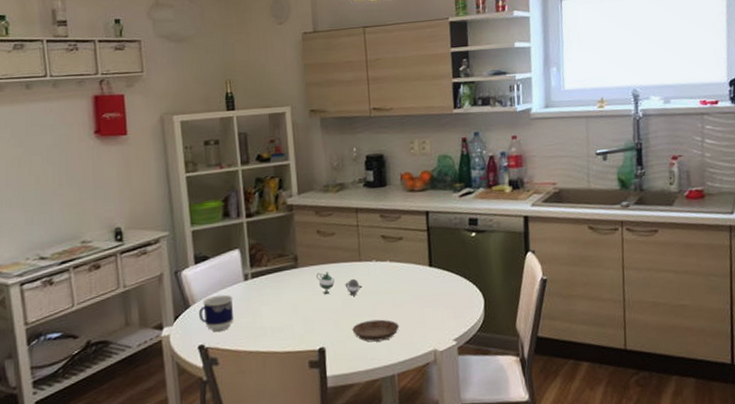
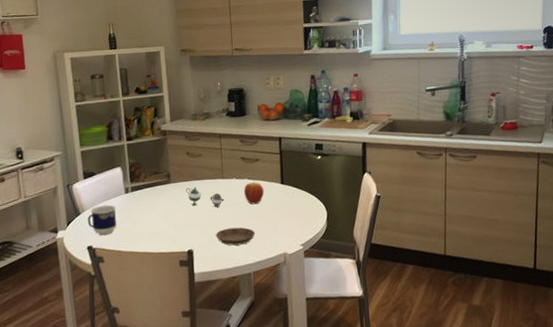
fruit: none [385,264,410,292] -> present [244,181,264,205]

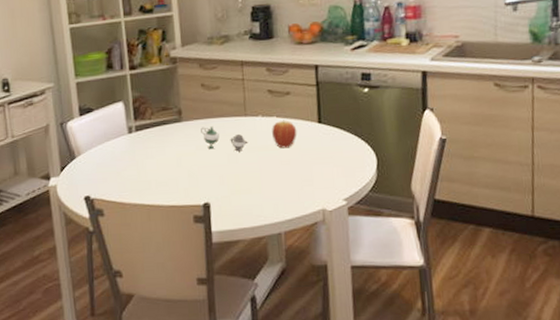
cup: present [87,204,116,235] -> none [84,147,118,183]
saucer: present [216,227,255,246] -> none [237,176,286,199]

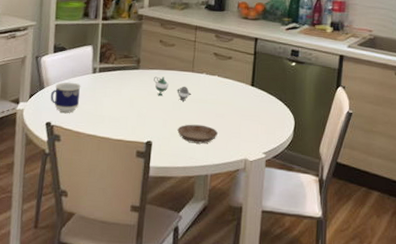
cup: none [84,147,118,183] -> present [50,82,81,113]
saucer: none [237,176,286,199] -> present [177,124,218,144]
fruit: present [272,120,297,149] -> none [212,79,233,104]

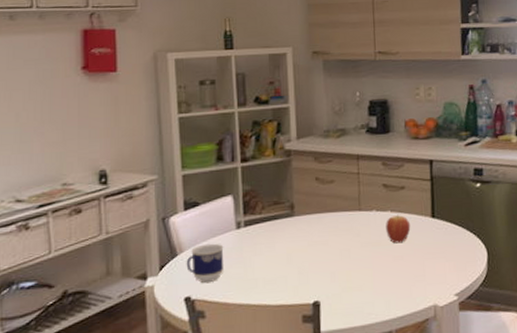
teapot: present [154,76,192,101] -> none [313,221,362,247]
saucer: present [177,124,218,144] -> none [349,272,398,296]
fruit: none [212,79,233,104] -> present [386,214,411,244]

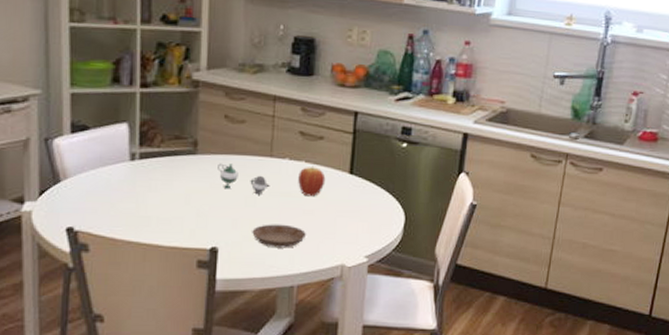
cup: present [186,243,224,283] -> none [70,172,115,214]
teapot: none [313,221,362,247] -> present [218,163,270,195]
saucer: none [349,272,398,296] -> present [252,224,306,248]

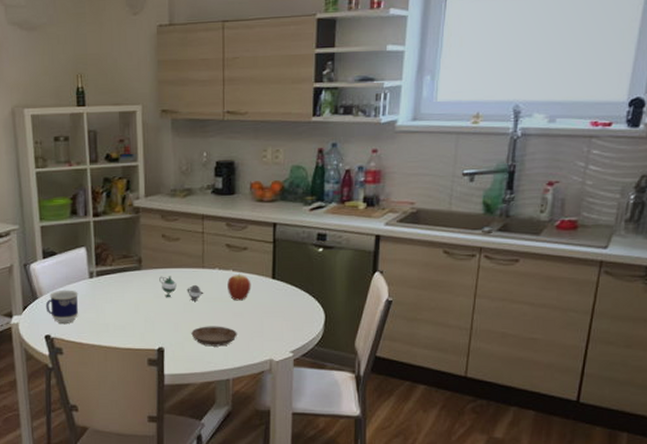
cup: none [70,172,115,214] -> present [45,290,78,324]

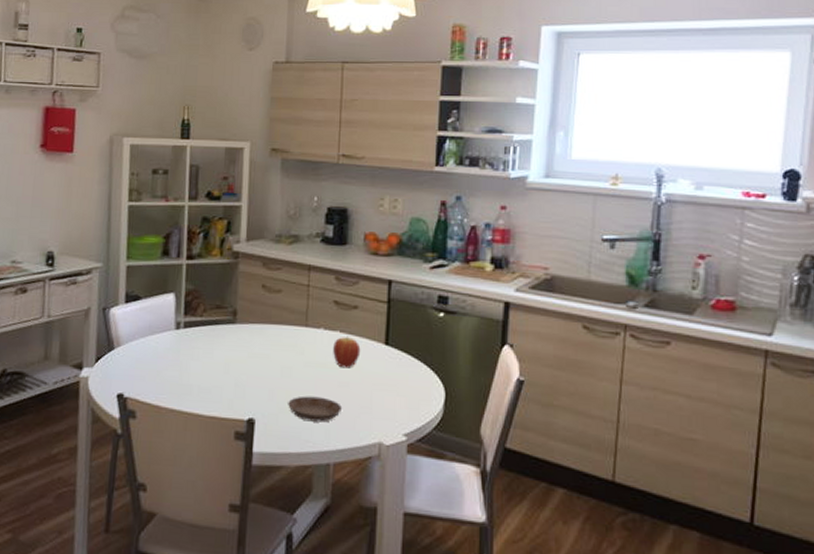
cup: present [45,290,78,324] -> none [122,340,161,382]
teapot: present [159,276,204,301] -> none [255,332,306,365]

